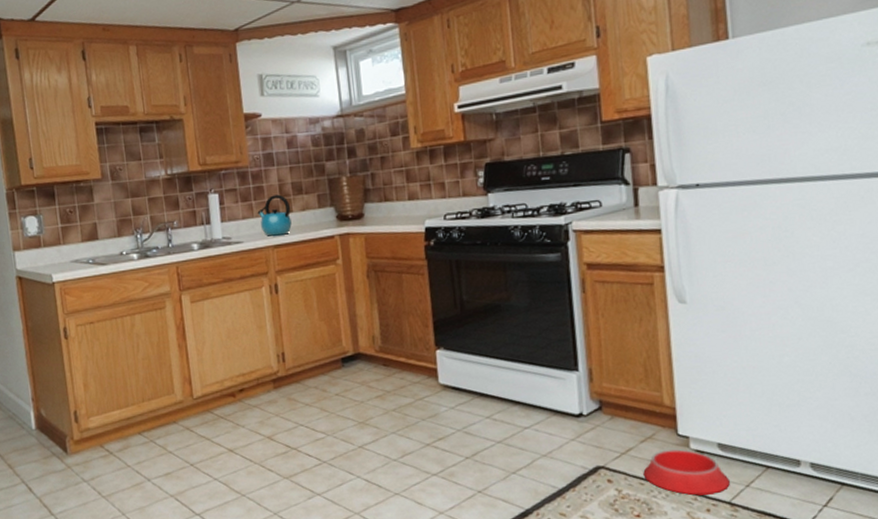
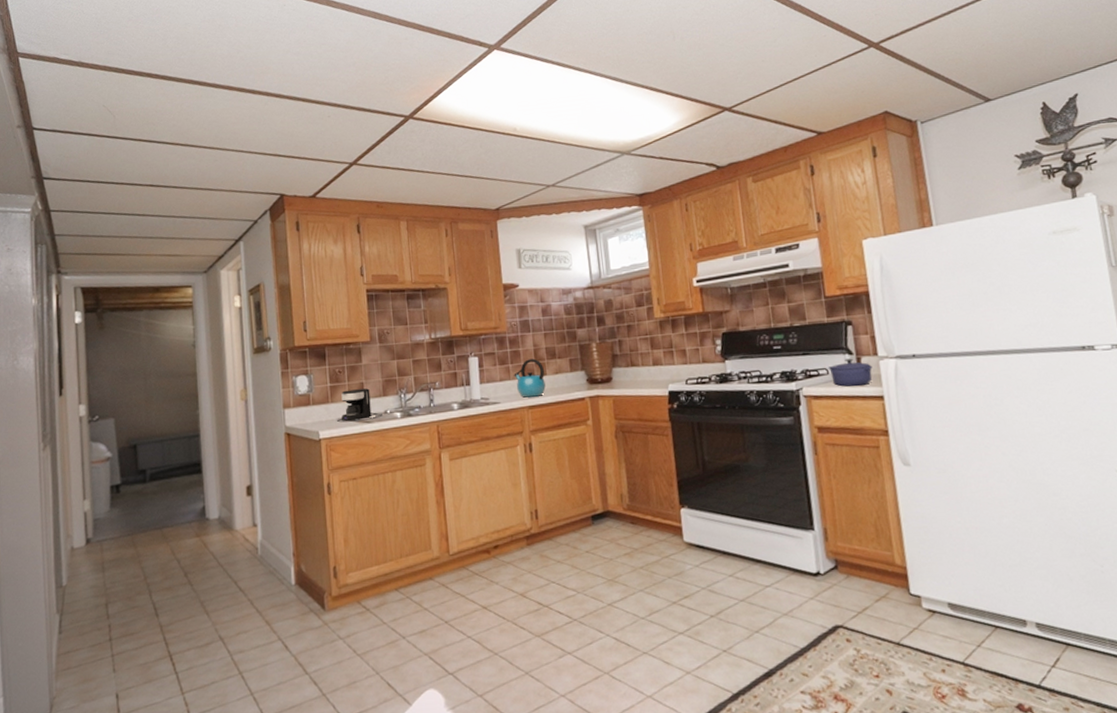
coffee maker: none [70,229,118,265] -> present [337,388,383,423]
cooking pot: none [601,189,651,221] -> present [828,358,873,387]
pet bowl: present [643,449,730,496] -> none [879,608,962,656]

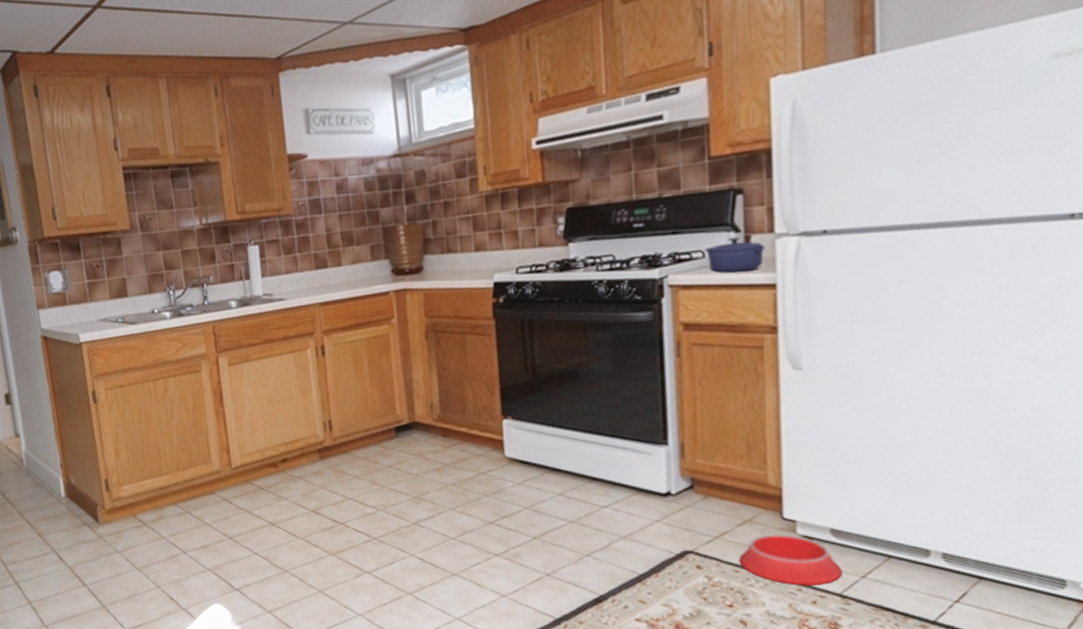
coffee maker: present [337,388,383,423] -> none [98,285,149,324]
kettle: present [514,358,546,398] -> none [302,245,341,293]
pet bowl: none [879,608,962,656] -> present [739,534,842,586]

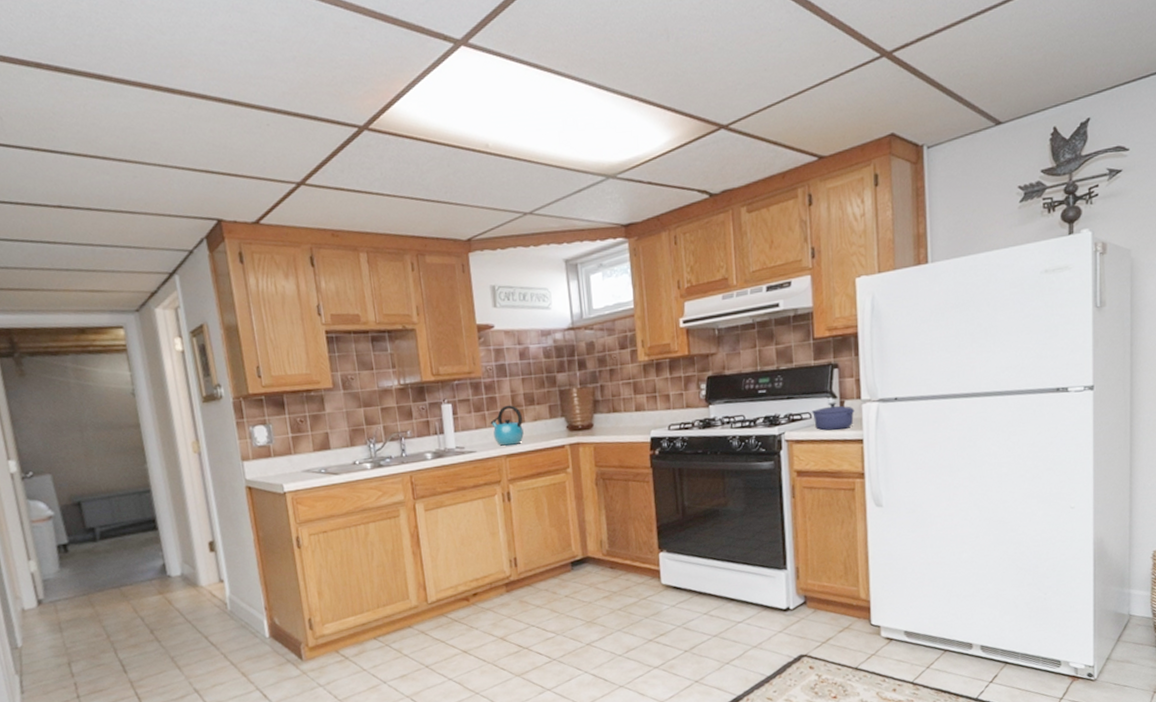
kettle: none [302,245,341,293] -> present [490,405,524,446]
pet bowl: present [739,534,842,586] -> none [840,637,913,678]

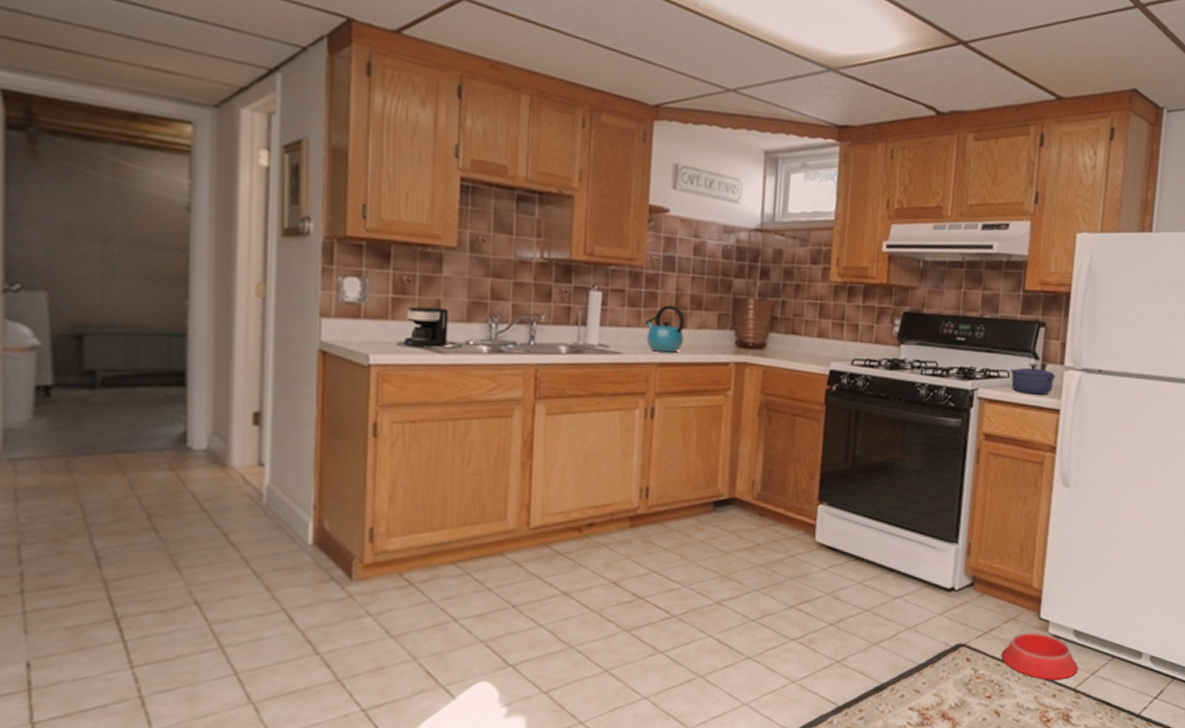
coffee maker: none [302,438,351,475] -> present [397,306,462,350]
pet bowl: none [840,637,913,678] -> present [1001,633,1078,680]

